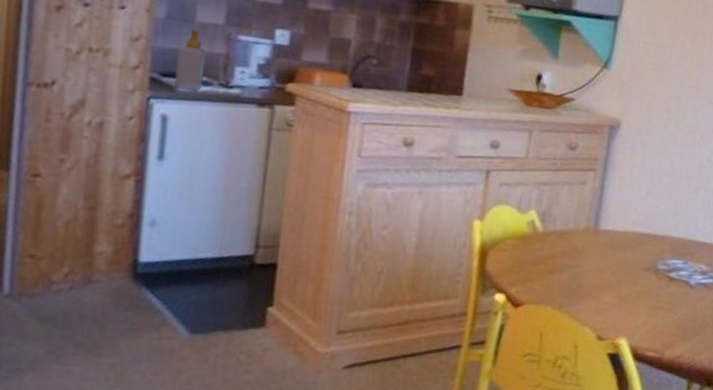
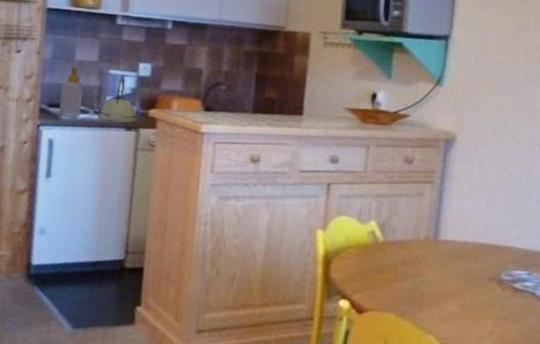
kettle: none [223,43,272,100] -> present [97,76,137,124]

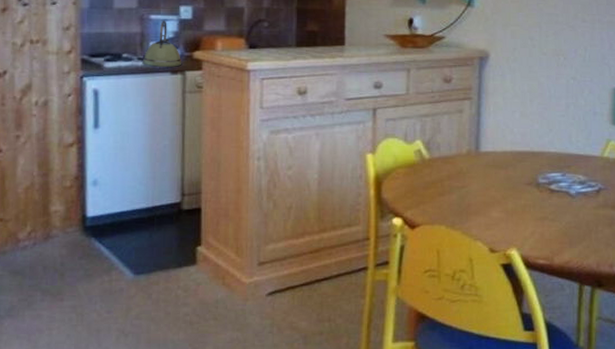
soap bottle: present [58,67,83,119] -> none [101,15,125,67]

